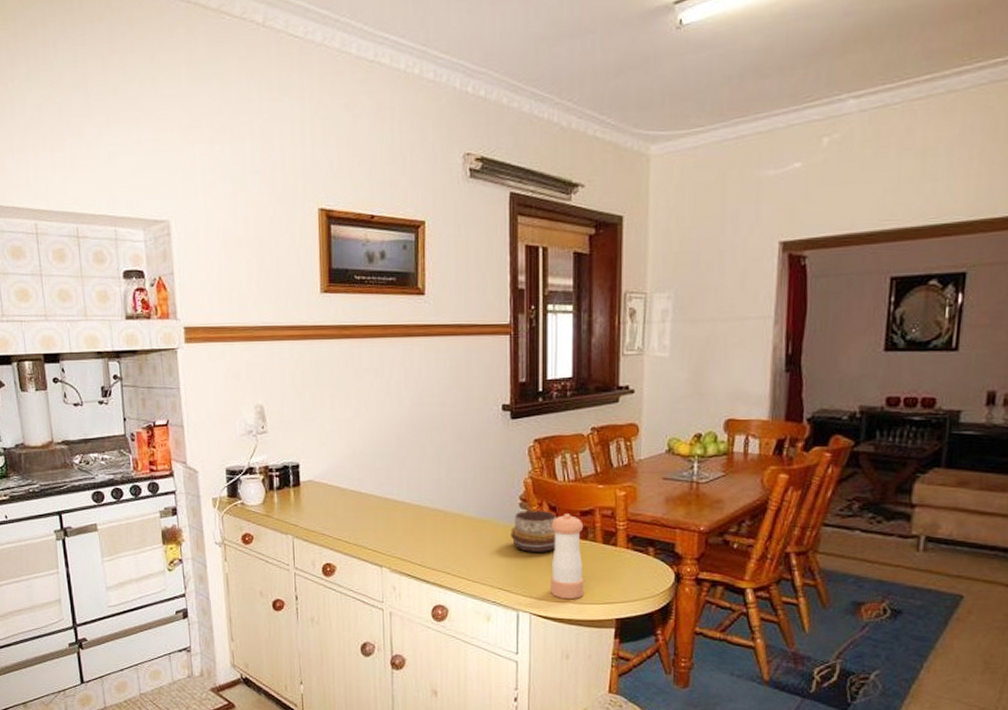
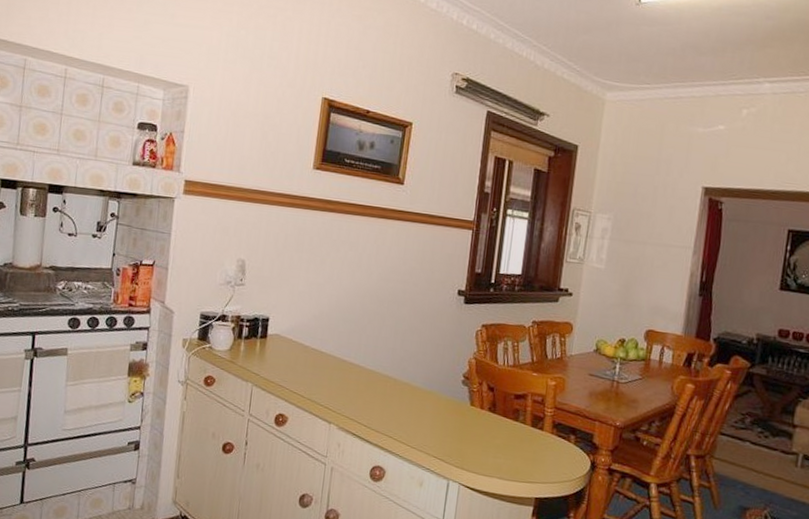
decorative bowl: present [511,510,557,552] -> none [451,387,494,428]
pepper shaker: present [551,514,584,599] -> none [480,395,517,475]

